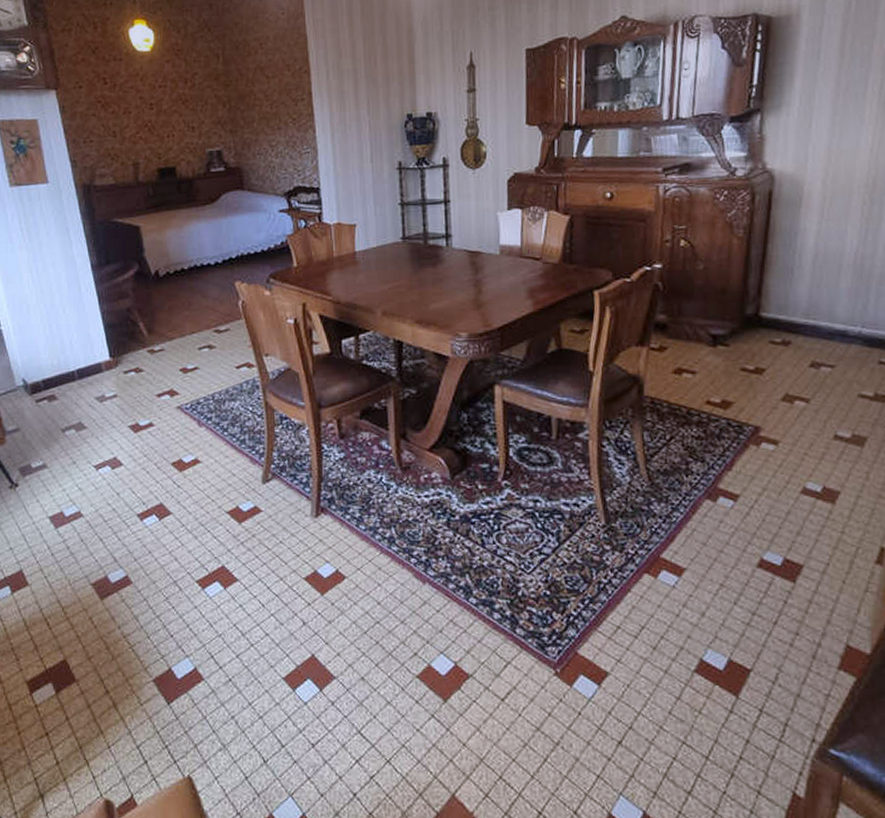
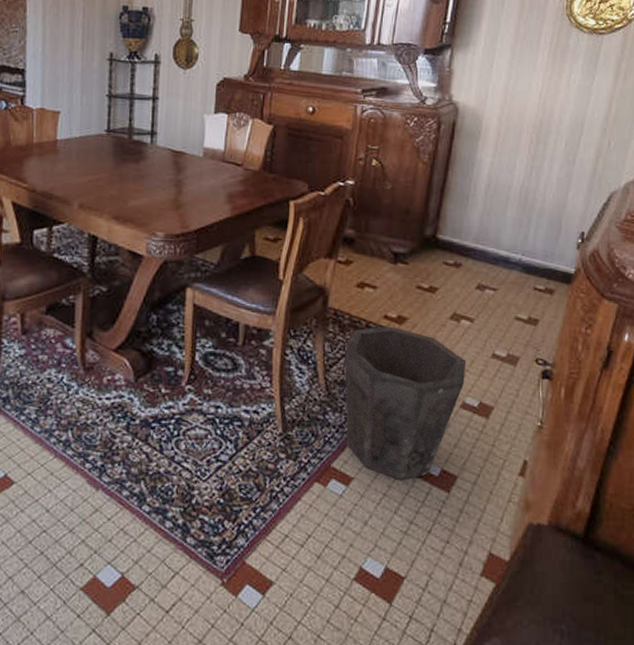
waste bin: none [666,412,805,570] -> present [345,326,467,480]

